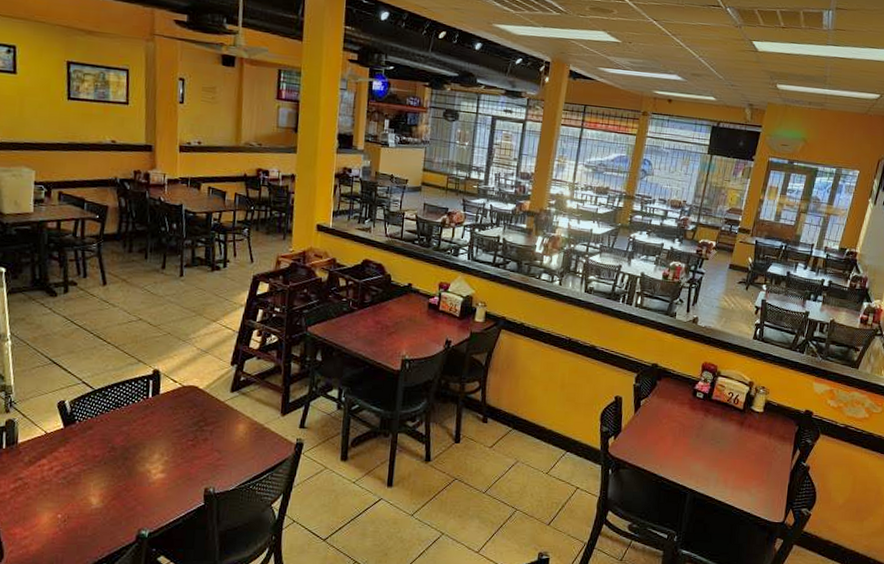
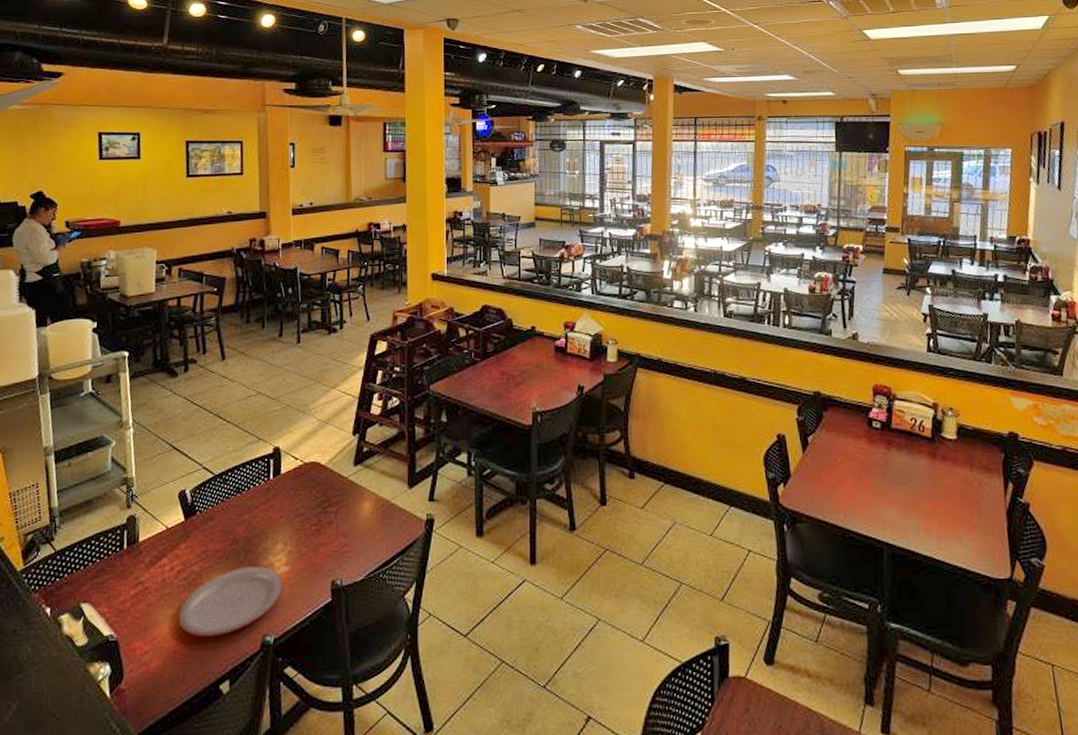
plate: none [57,471,158,528] -> present [178,566,283,636]

